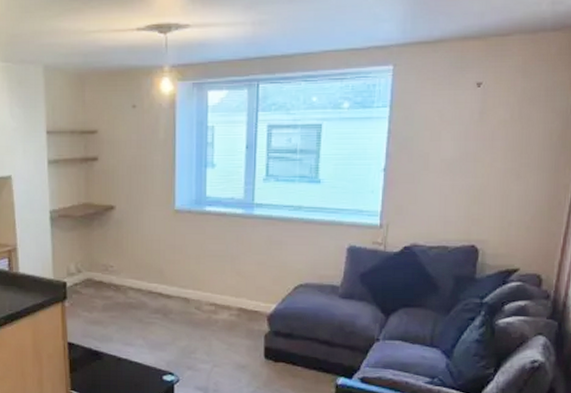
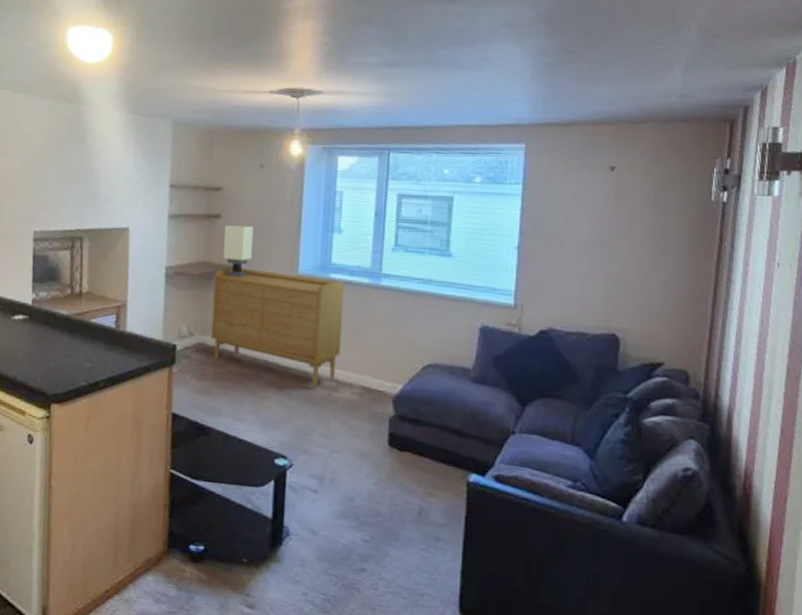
sideboard: none [96,207,219,312] -> present [211,268,344,387]
table lamp: none [102,166,130,217] -> present [223,224,254,278]

